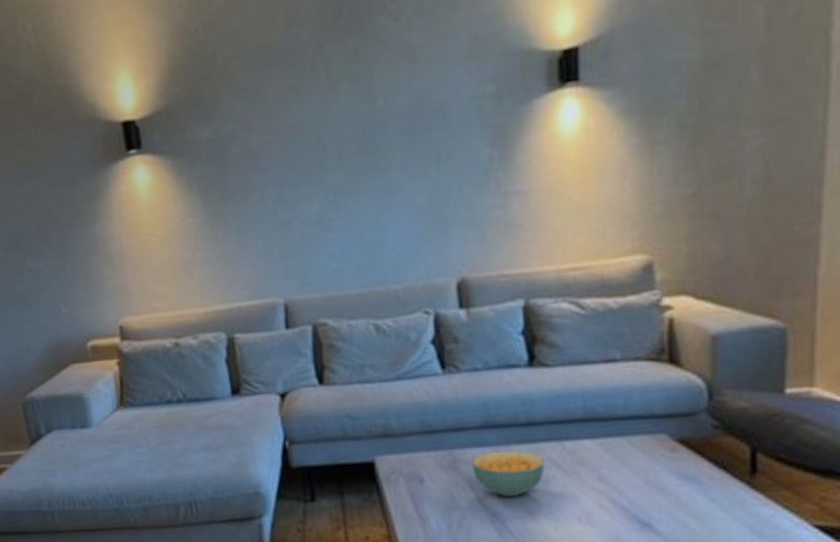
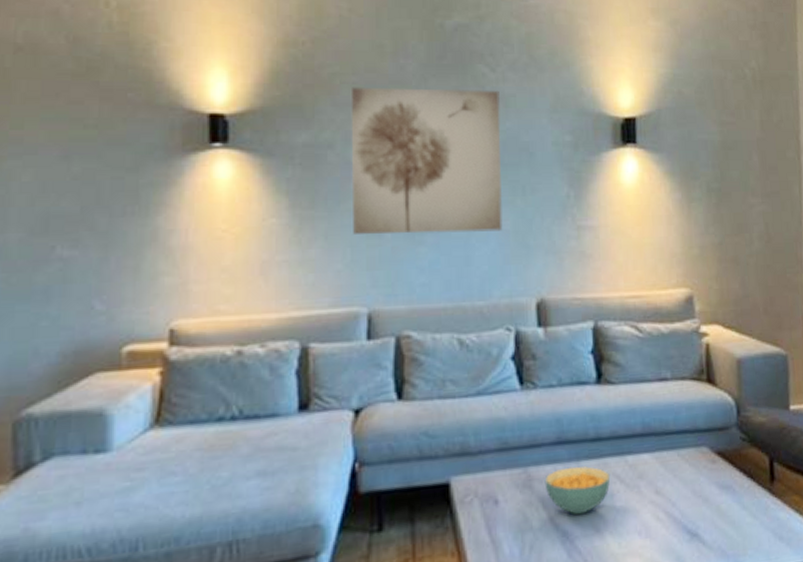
wall art: none [246,44,416,226] -> present [350,87,503,235]

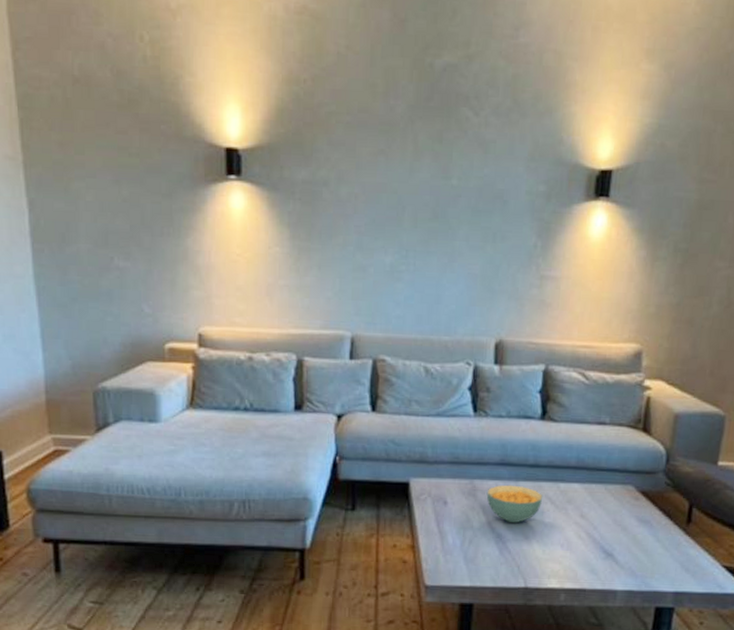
wall art: present [350,87,503,235] -> none [342,127,481,274]

